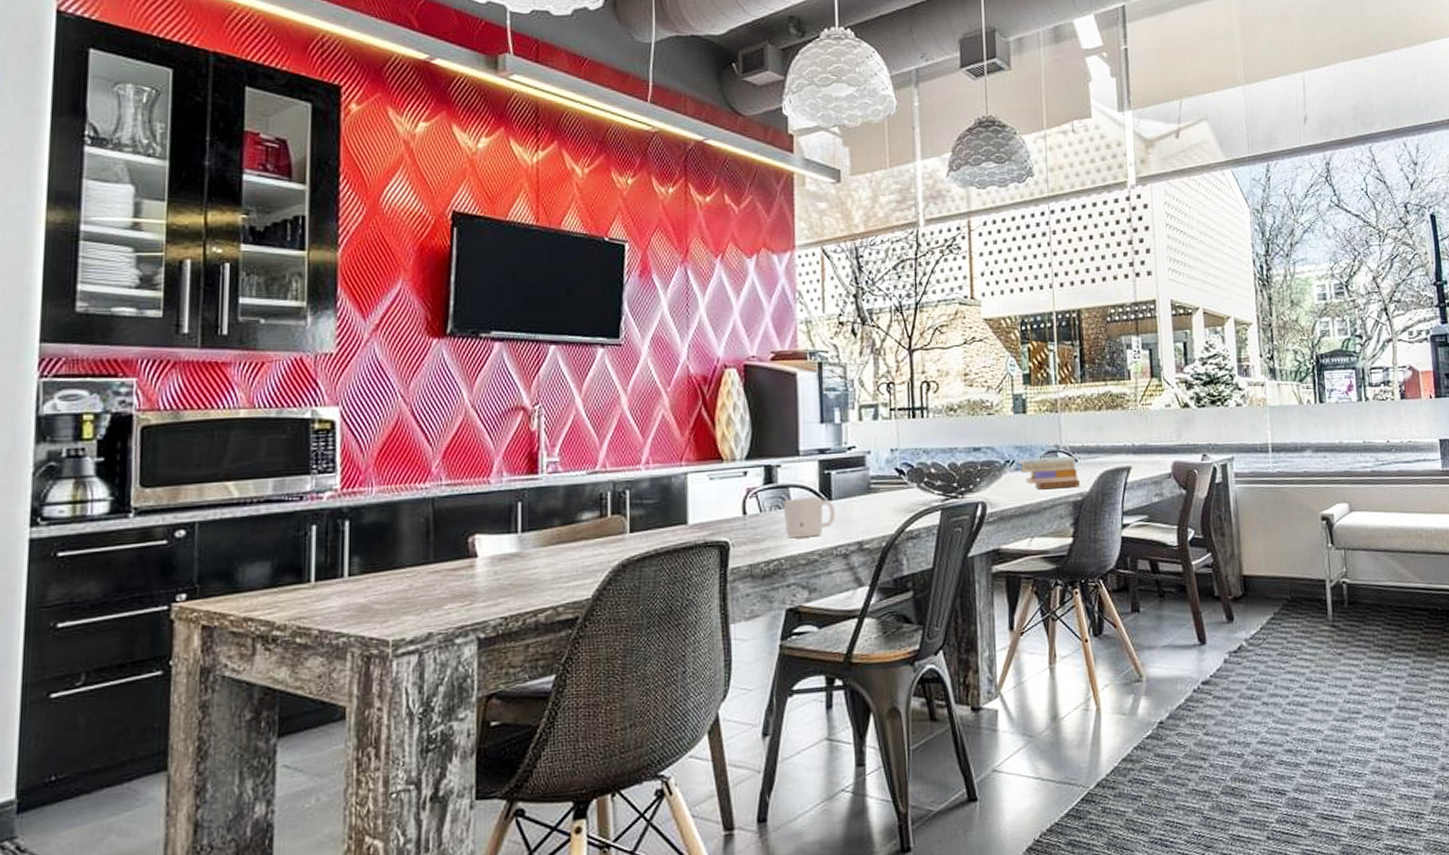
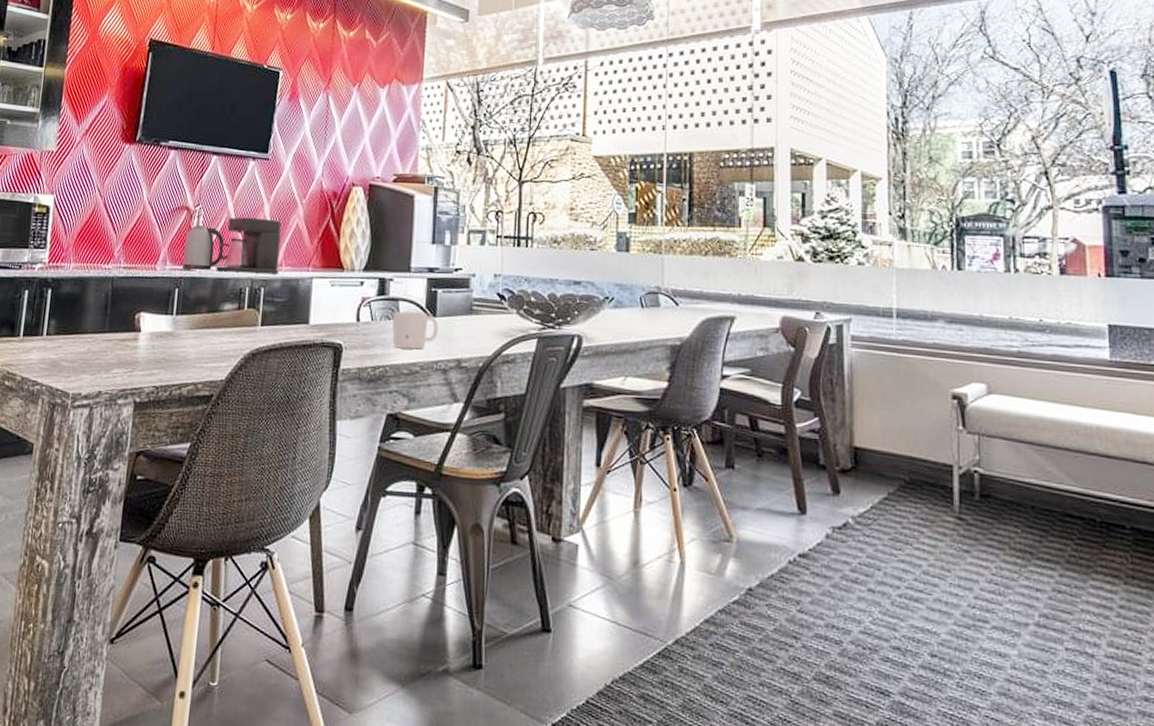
kettle: none [524,427,575,479] -> present [183,225,225,271]
coffee maker: none [567,412,646,479] -> present [216,217,282,276]
books: present [1018,456,1080,490] -> none [617,296,679,332]

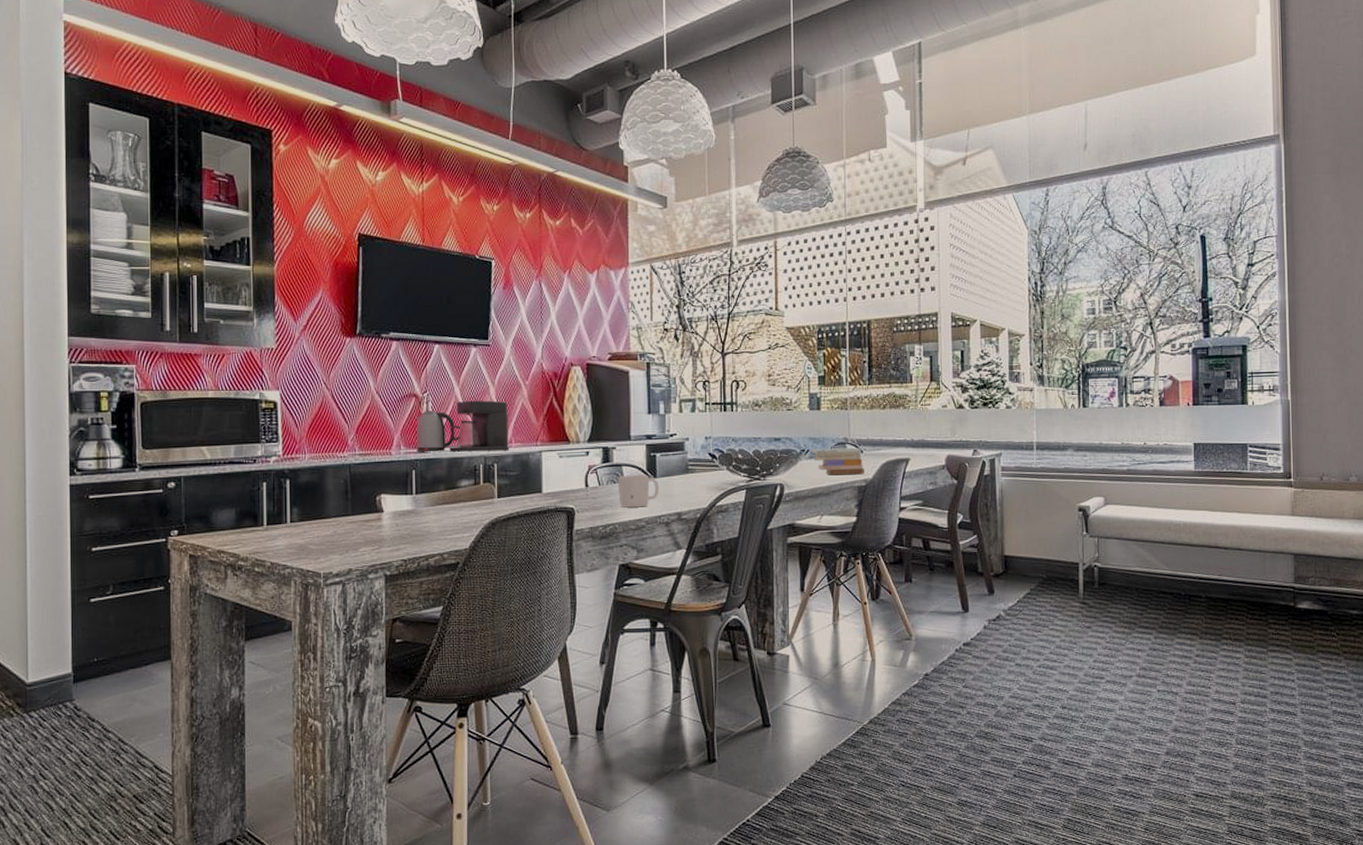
books: none [617,296,679,332] -> present [812,447,864,476]

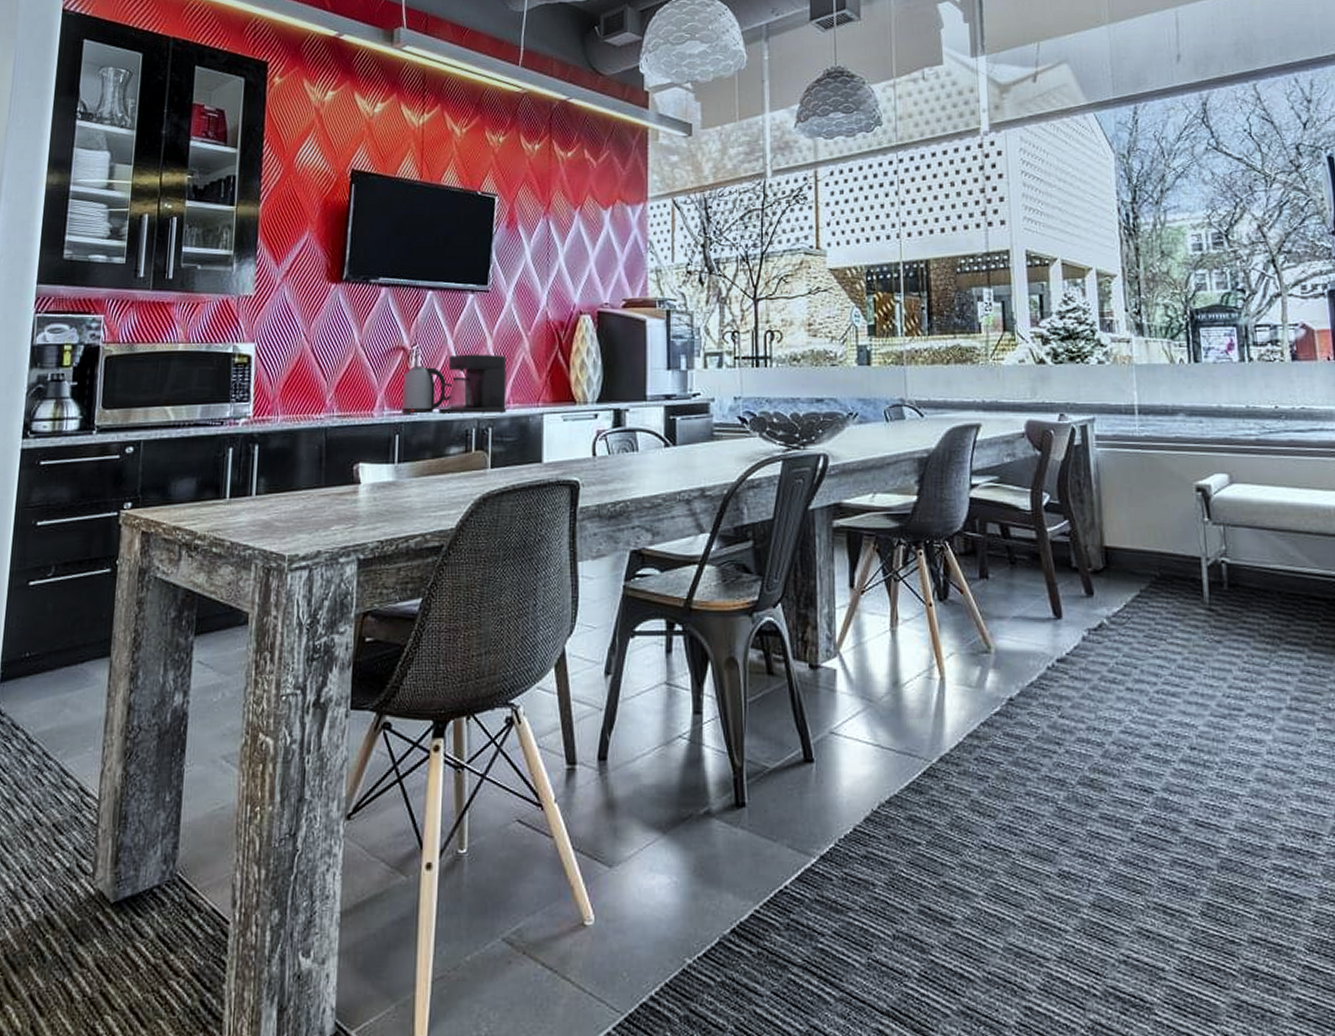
mug: present [617,475,659,508] -> none [630,442,678,481]
books: present [812,447,864,476] -> none [861,410,926,444]

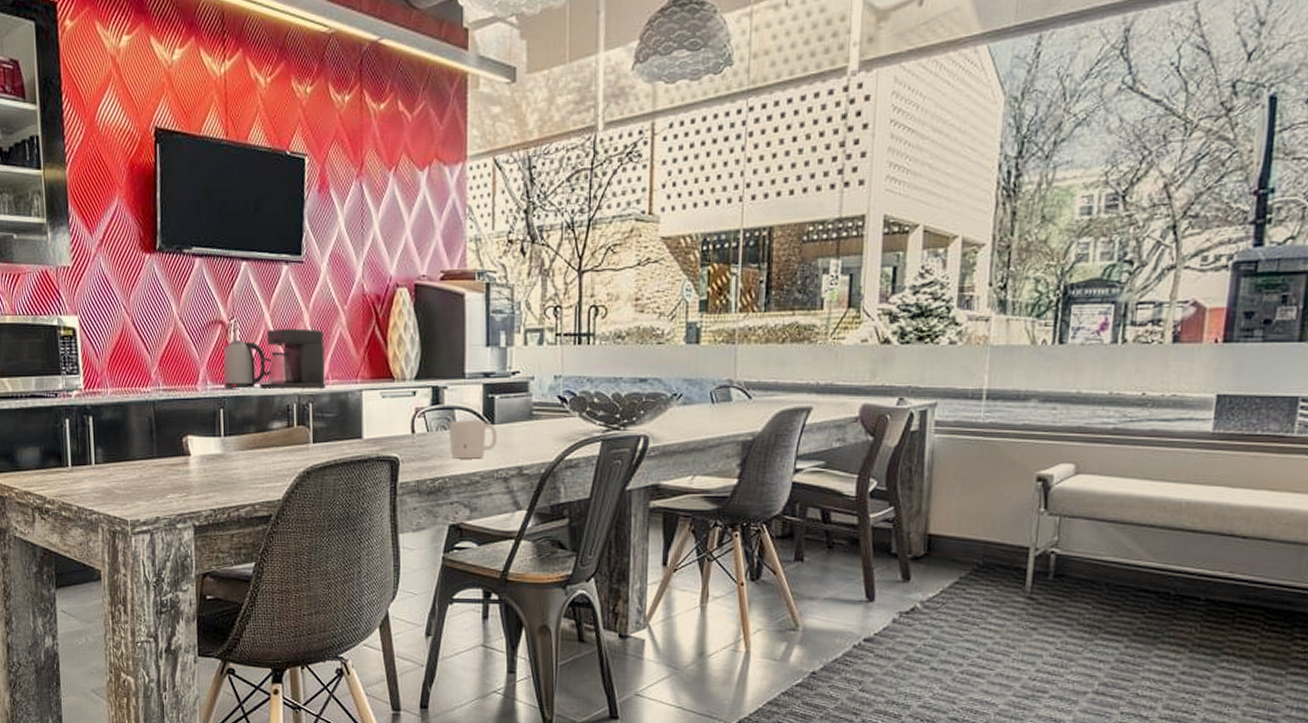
mug: none [630,442,678,481] -> present [448,420,497,459]

